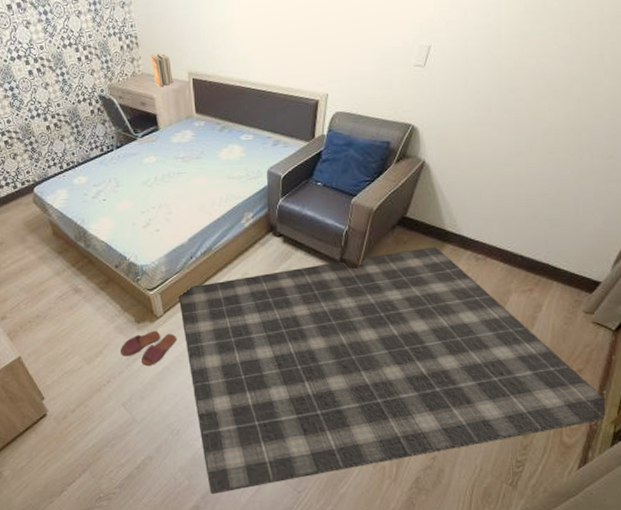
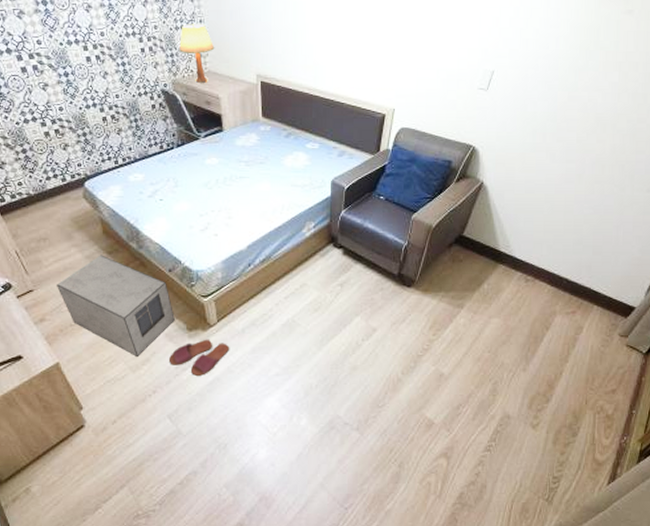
storage box: none [15,255,124,349] -> present [57,255,175,356]
table lamp: none [113,28,147,86] -> present [179,23,215,83]
books: present [151,54,174,87] -> none [219,53,241,87]
rug: present [179,246,607,495] -> none [234,266,636,512]

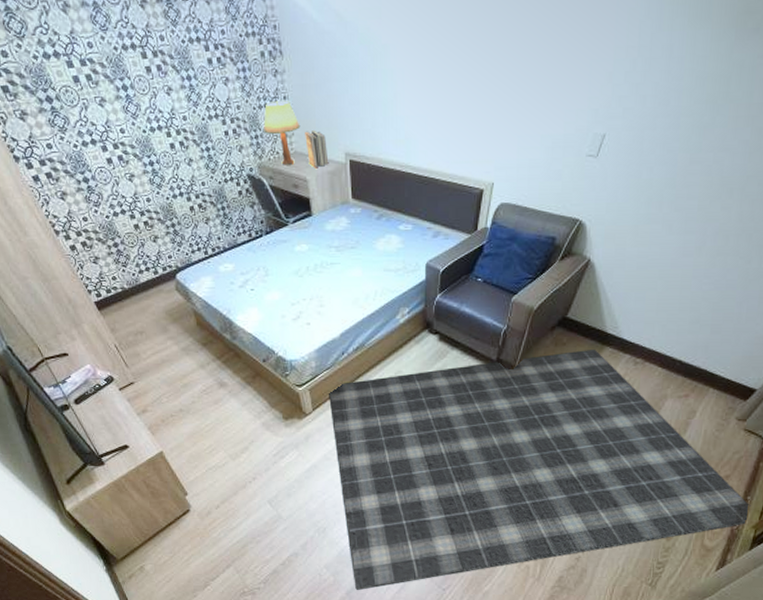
storage box: present [57,255,175,356] -> none [156,346,271,445]
slippers: present [169,339,230,376] -> none [267,427,326,463]
books: none [219,53,241,87] -> present [305,131,329,168]
rug: none [234,266,636,512] -> present [329,348,751,591]

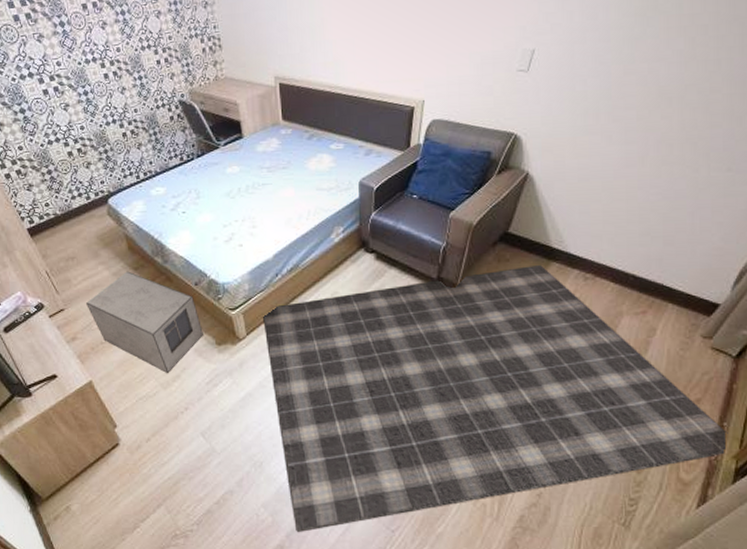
storage box: none [156,346,271,445] -> present [86,271,203,373]
table lamp: present [263,100,301,165] -> none [194,29,231,90]
books: present [305,131,329,168] -> none [235,57,259,92]

